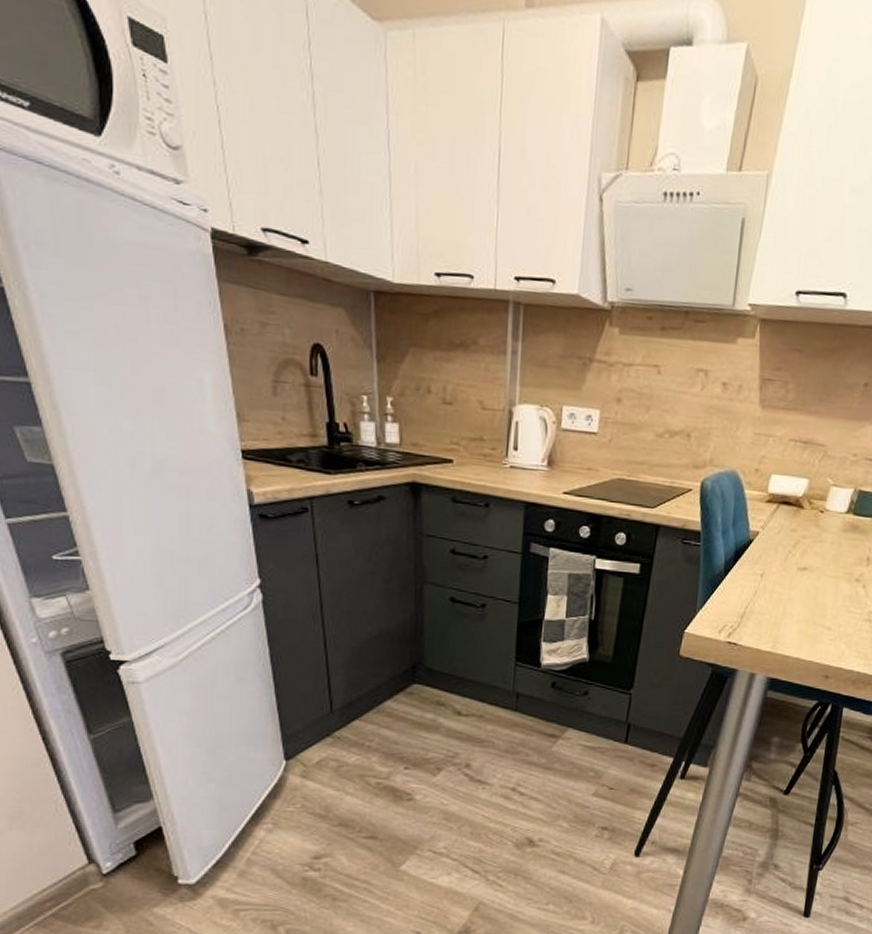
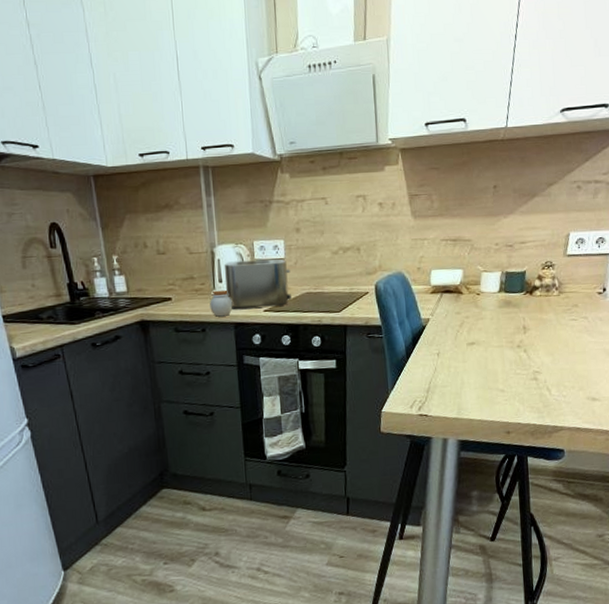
jar: none [498,459,527,492] -> present [210,290,233,317]
toaster: none [520,426,603,491] -> present [224,258,291,309]

